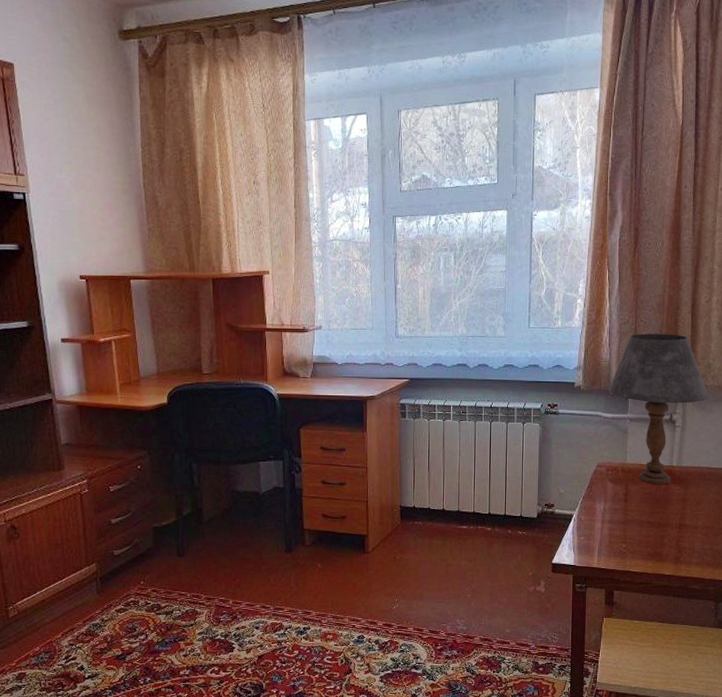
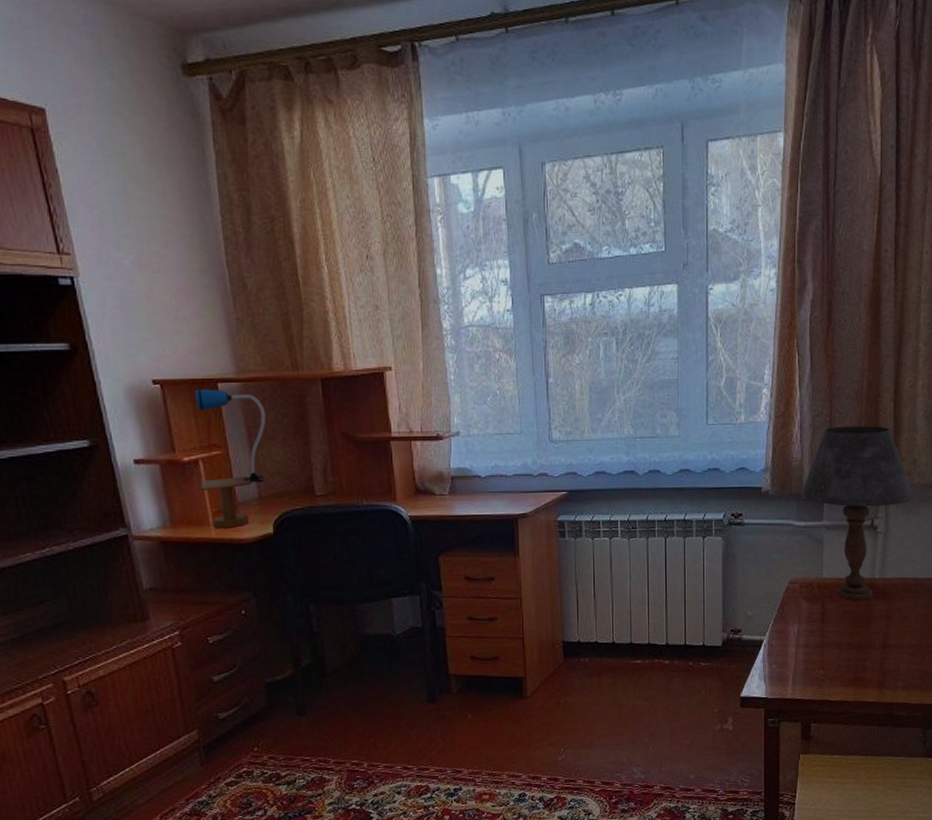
desk lamp: none [111,284,167,397] -> present [195,388,267,529]

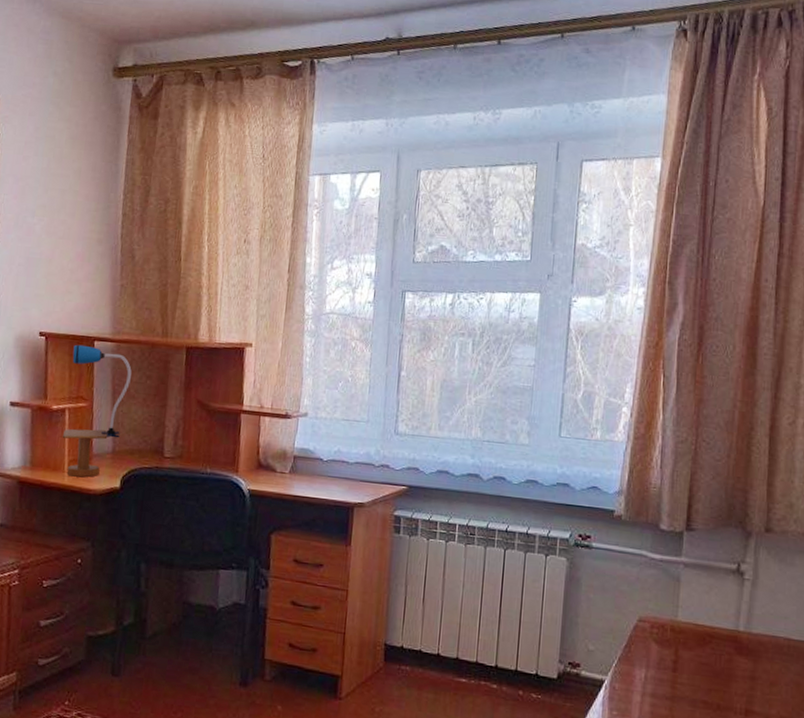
table lamp: present [801,426,915,601] -> none [658,456,791,655]

